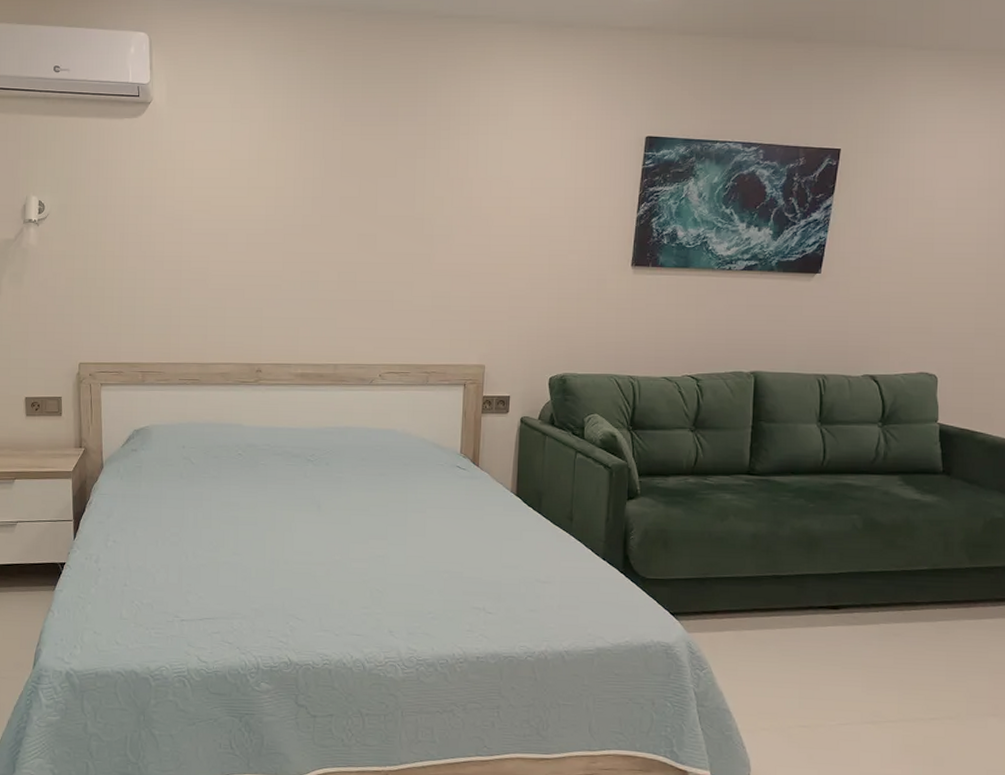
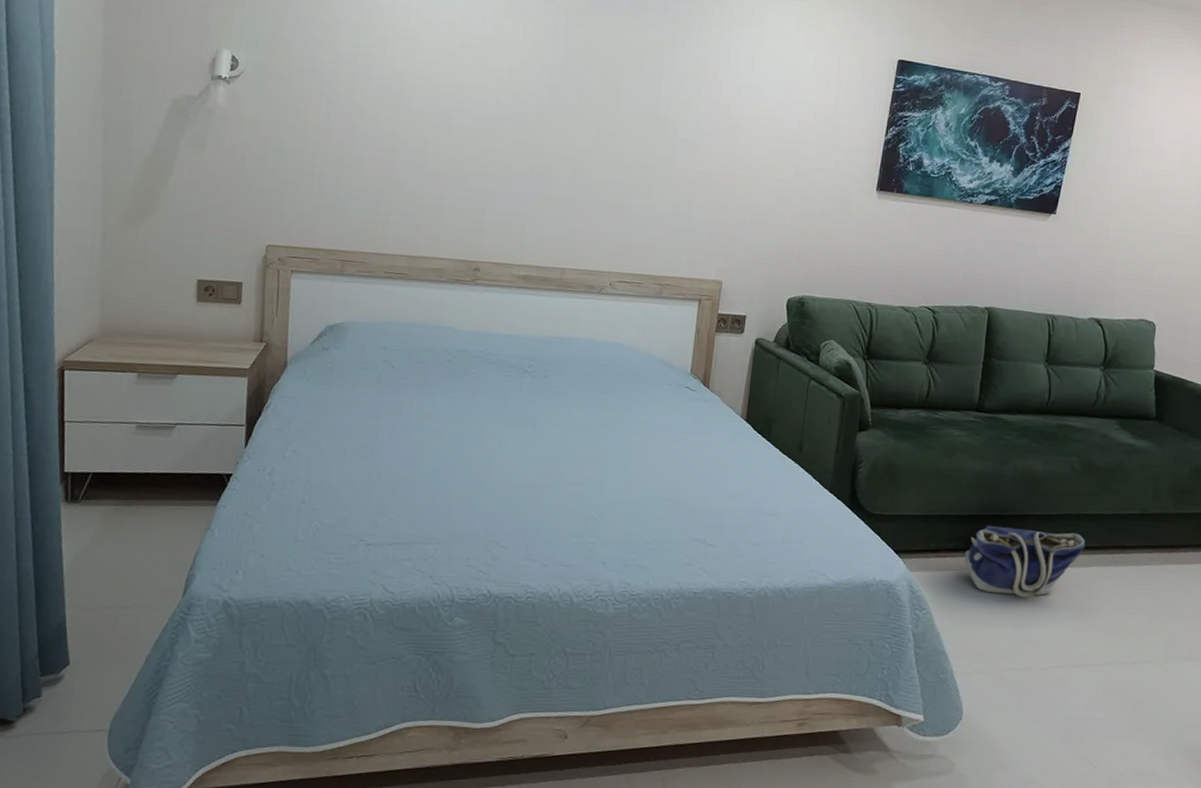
tote bag: none [743,586,872,657] -> present [964,525,1086,598]

